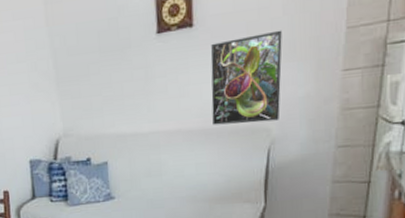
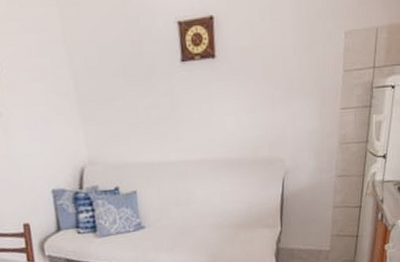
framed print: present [210,30,282,125] -> none [232,68,293,156]

